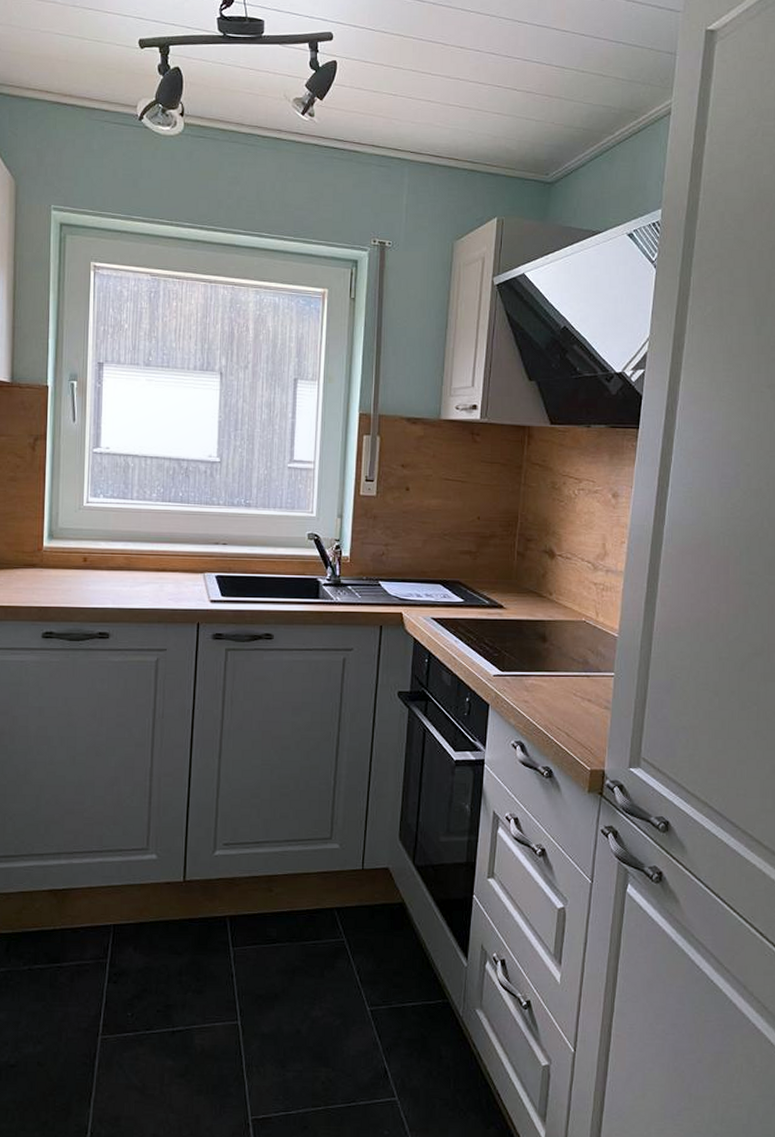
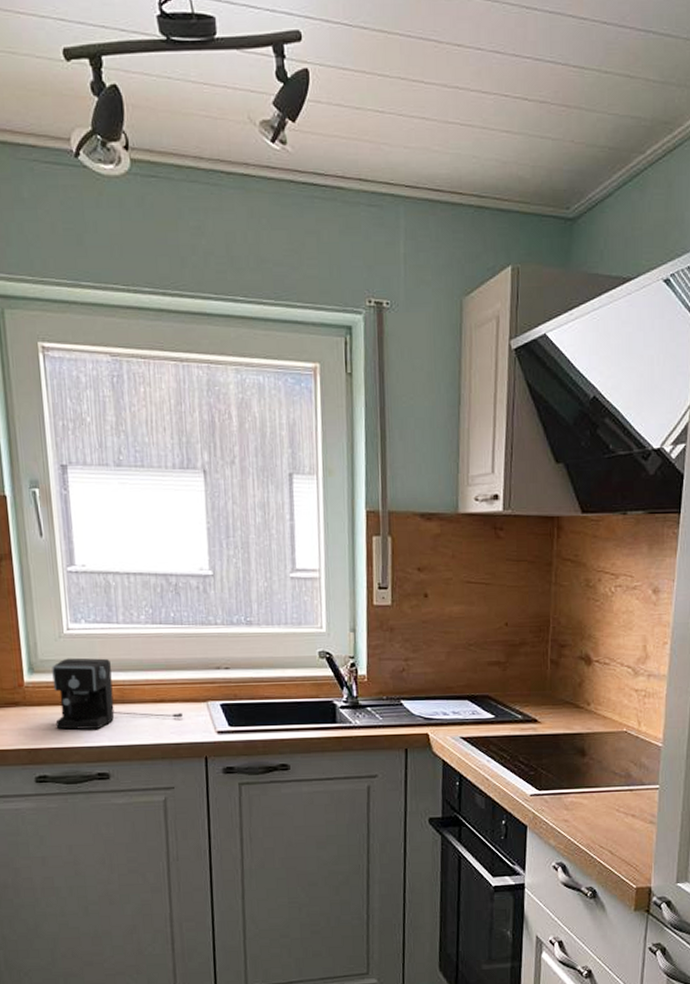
coffee maker: none [66,527,181,593] -> present [52,658,183,730]

